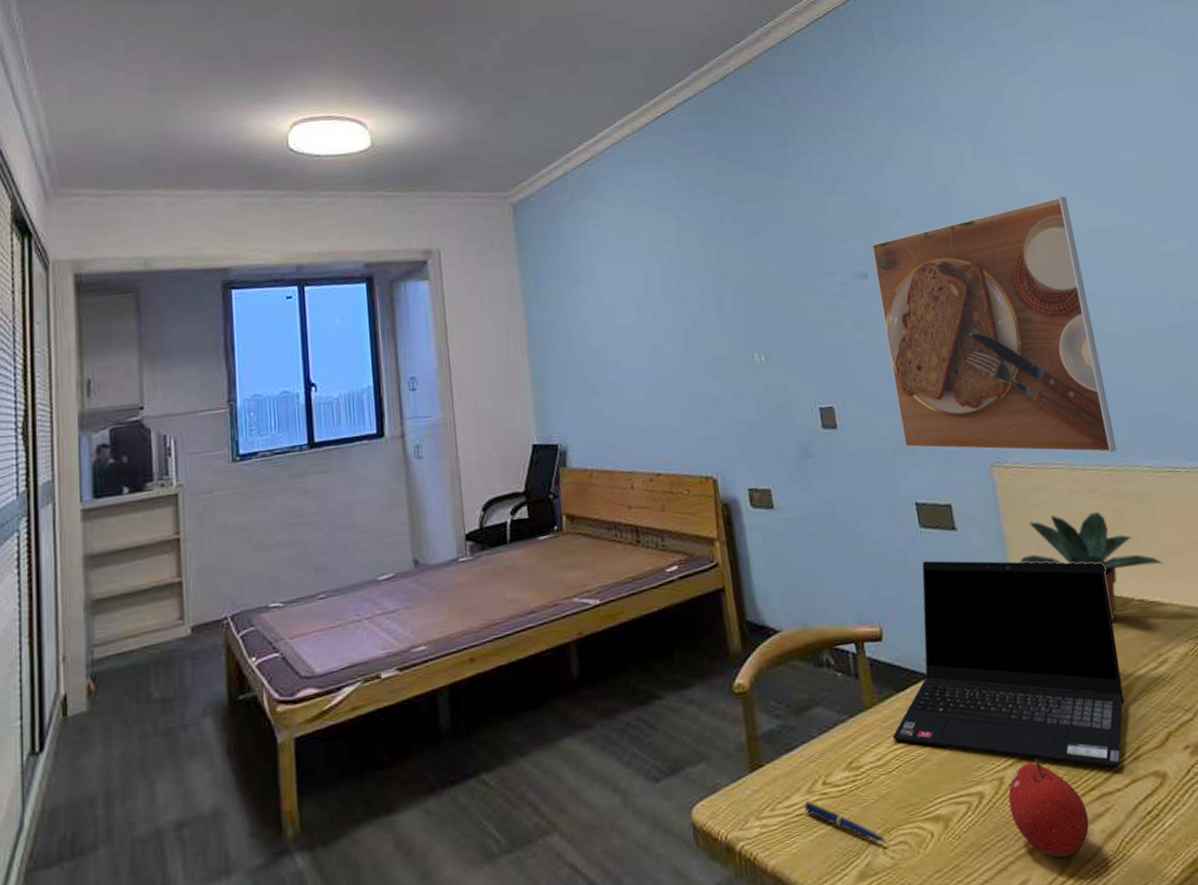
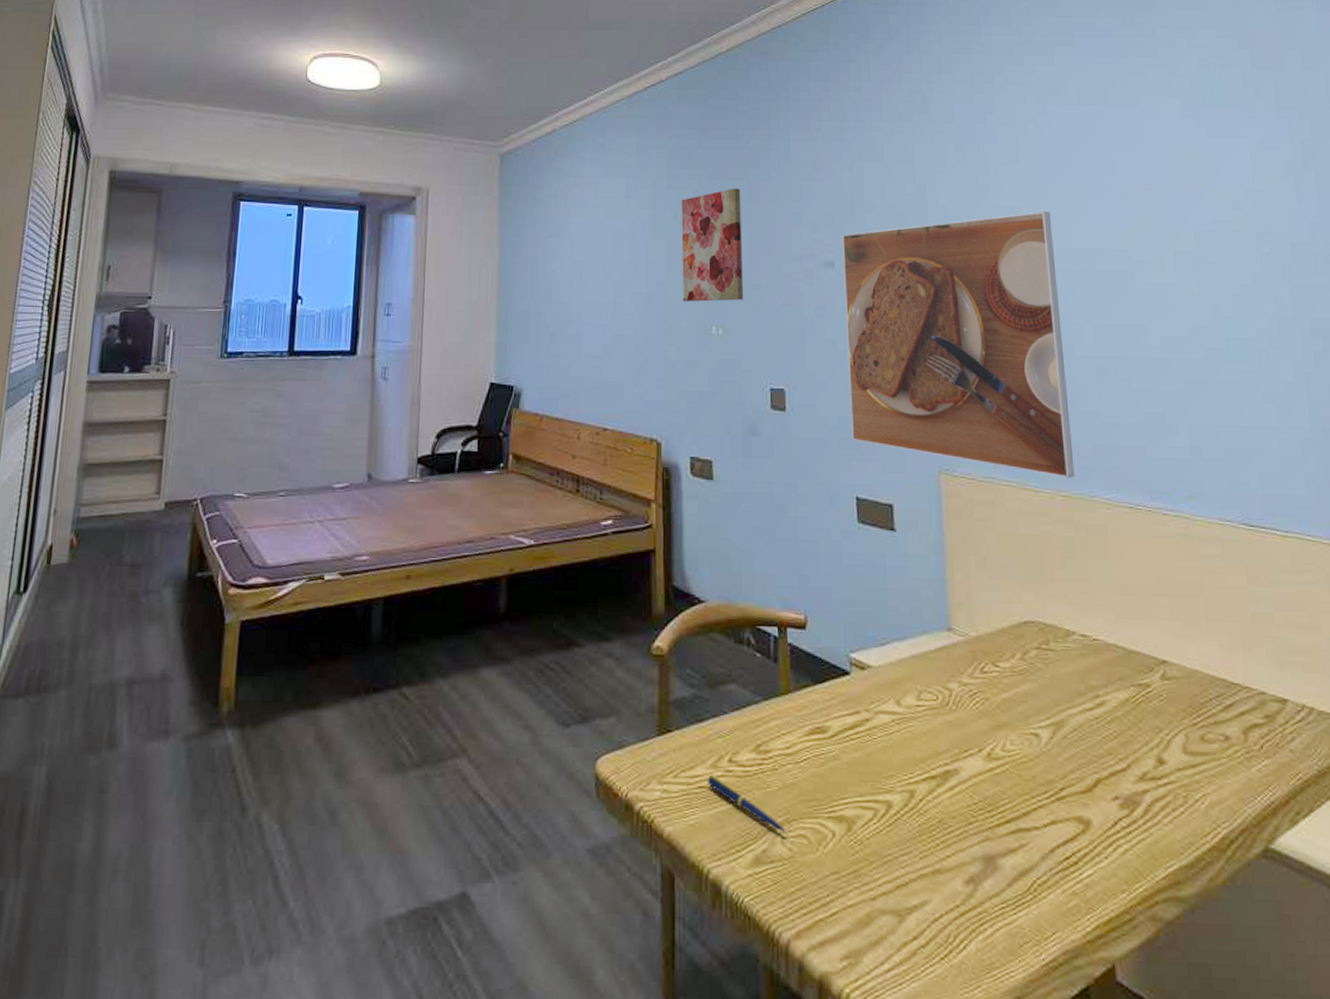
wall art: none [707,210,783,332] -> present [681,188,744,302]
laptop computer: present [892,560,1125,769] -> none [805,557,1053,804]
fruit: present [1008,759,1089,858] -> none [918,779,1000,886]
potted plant: present [1020,511,1163,622] -> none [958,532,1112,653]

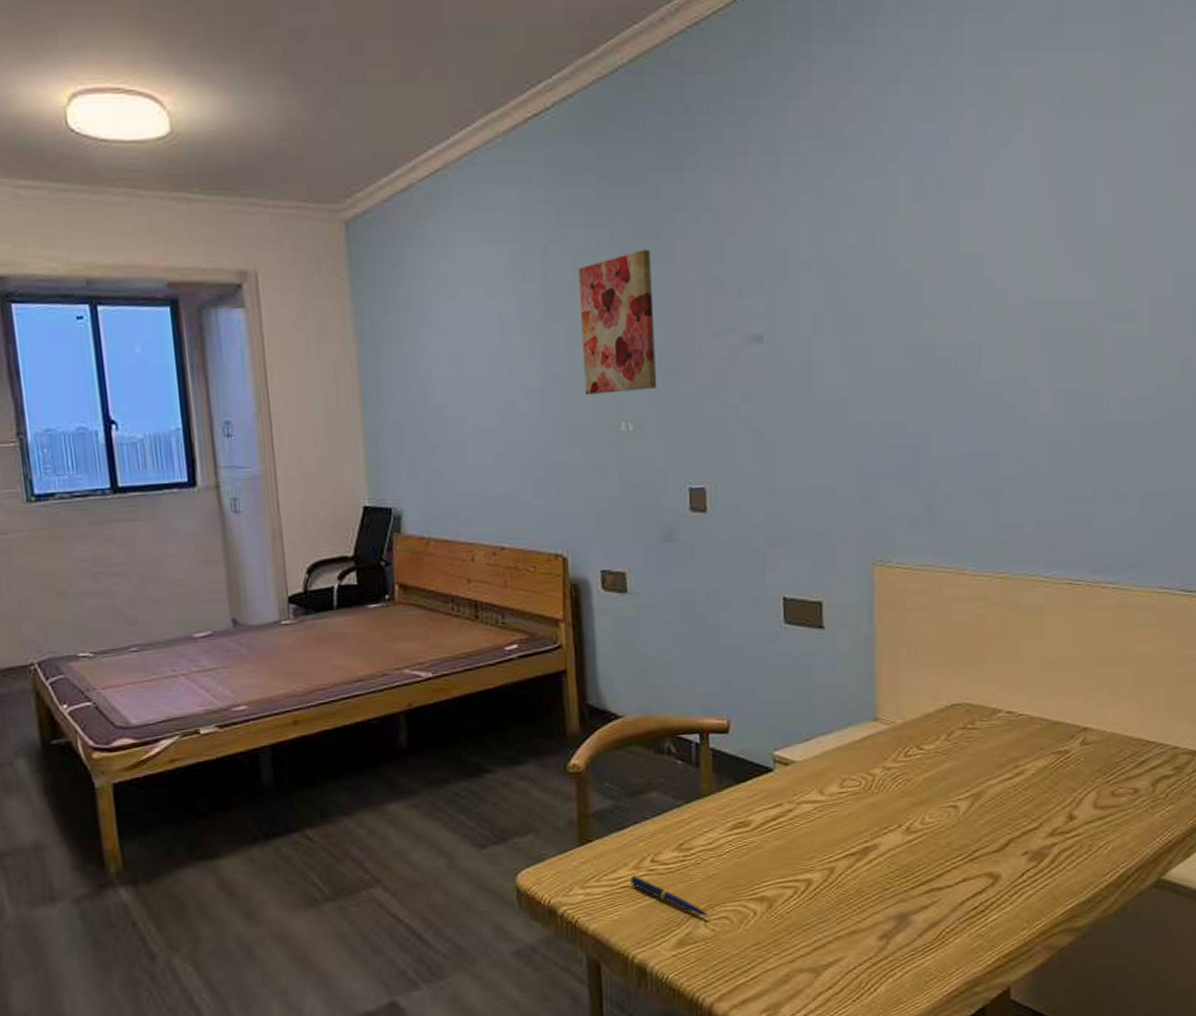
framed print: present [842,211,1075,478] -> none [772,258,1017,559]

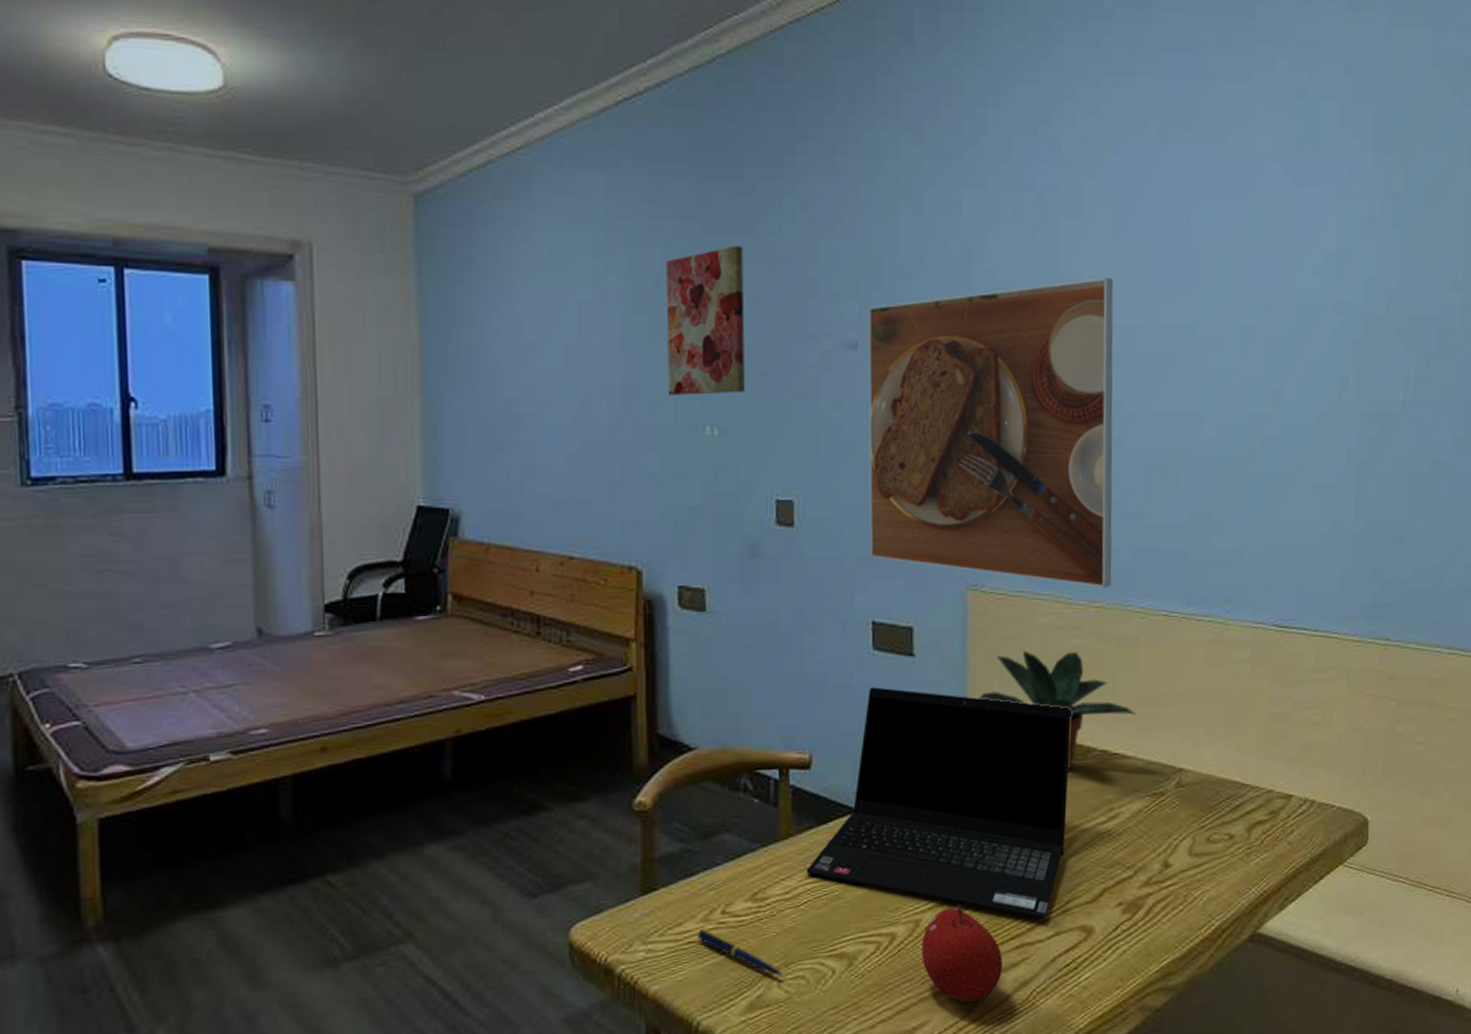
laptop computer: none [727,658,977,867] -> present [806,687,1071,920]
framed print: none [772,258,1017,559] -> present [868,278,1114,587]
fruit: none [837,854,913,941] -> present [922,905,1002,1003]
potted plant: none [887,620,1040,732] -> present [979,650,1136,771]

